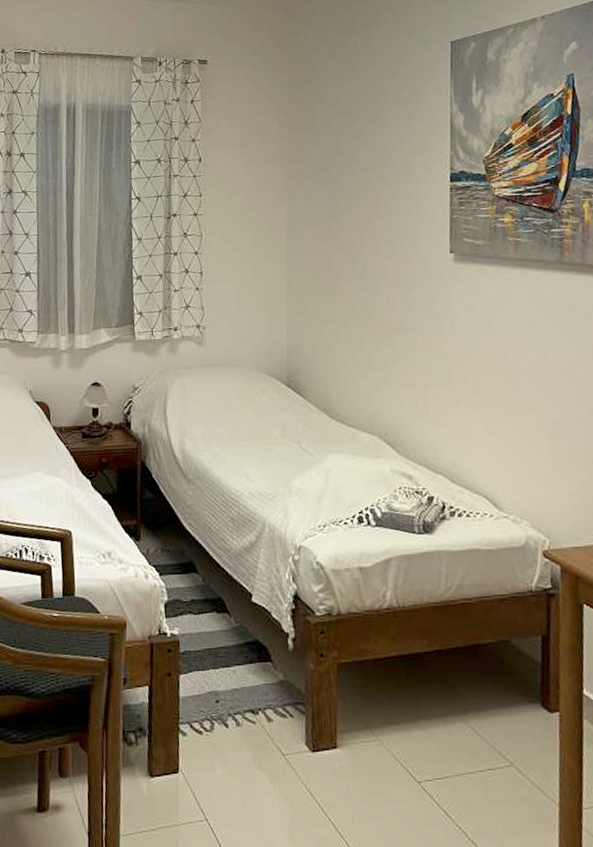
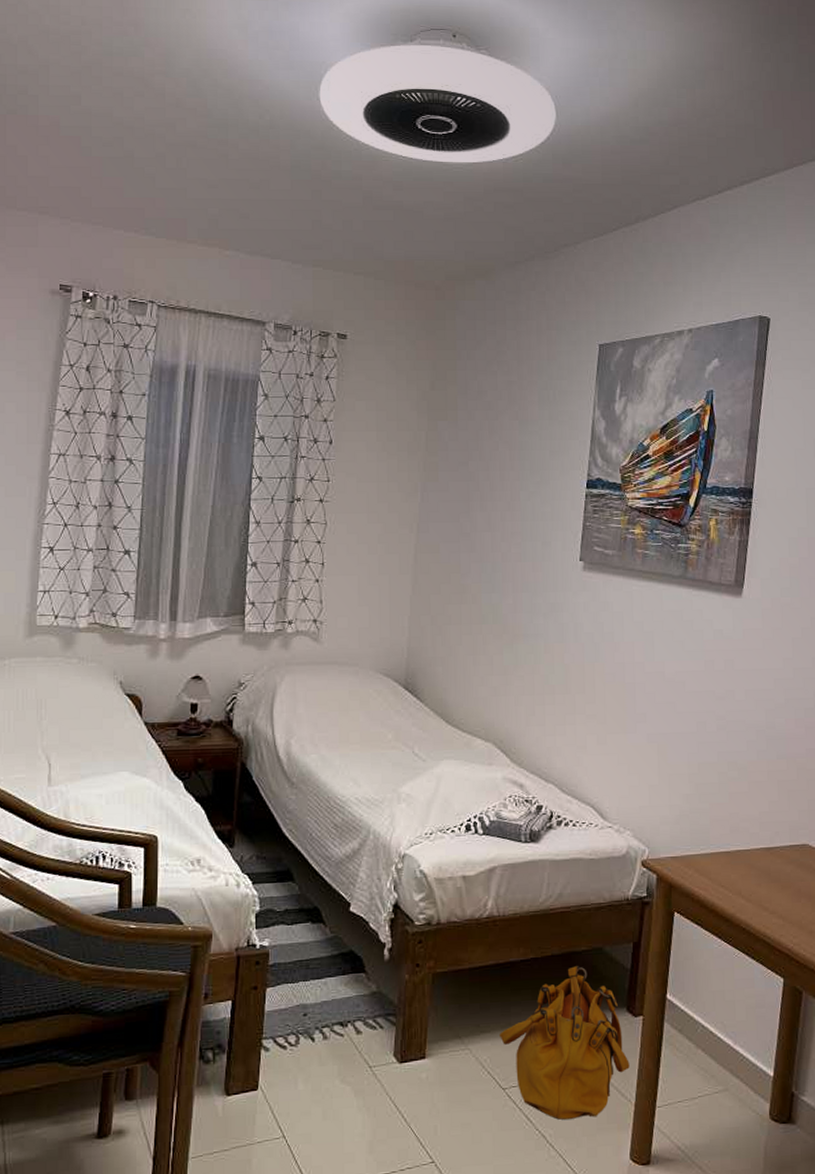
handbag: none [409,659,550,817] -> present [498,966,630,1120]

